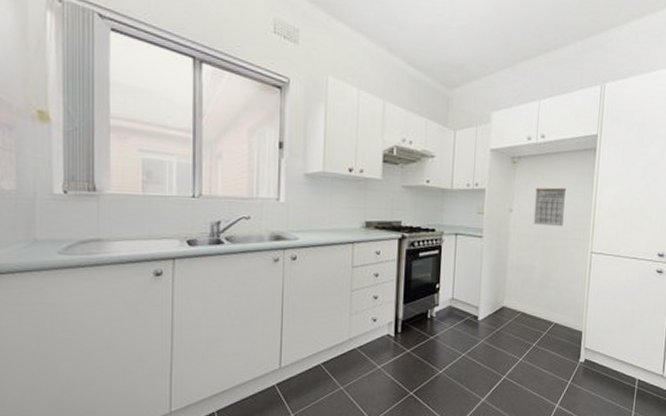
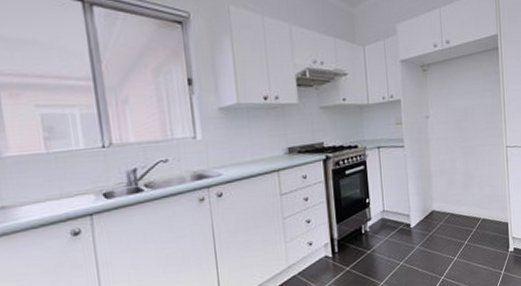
calendar: present [533,187,567,227] -> none [447,89,477,128]

